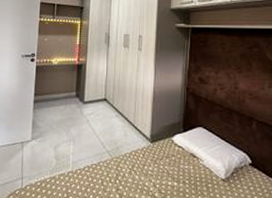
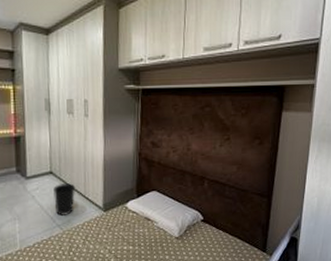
wastebasket: none [106,110,126,143] -> present [53,182,76,217]

